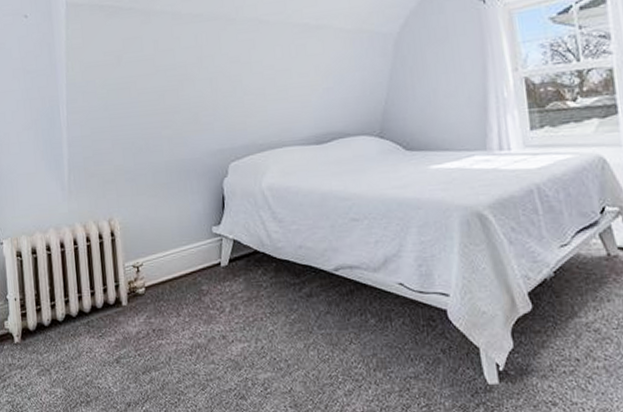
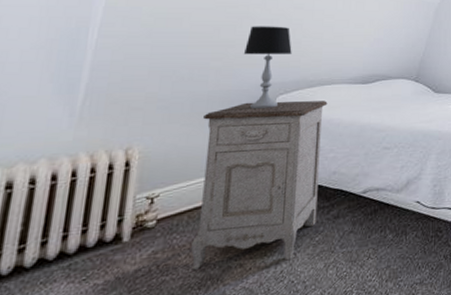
nightstand: none [165,166,289,337] -> present [191,101,328,270]
table lamp: none [189,85,236,178] -> present [243,26,292,109]

